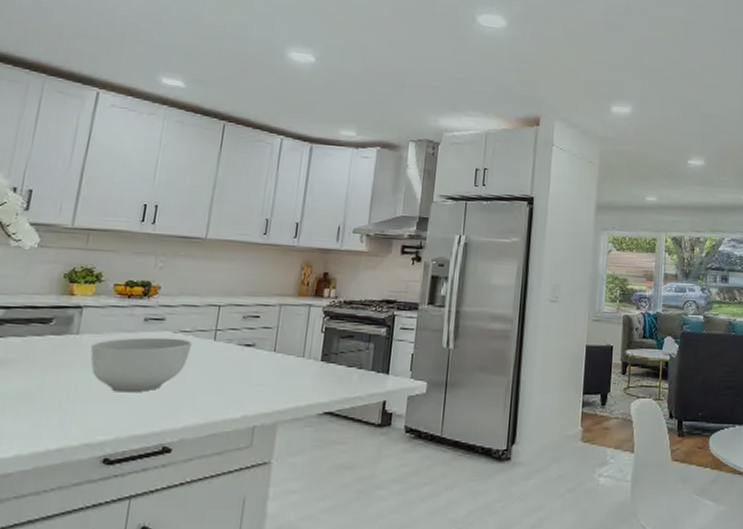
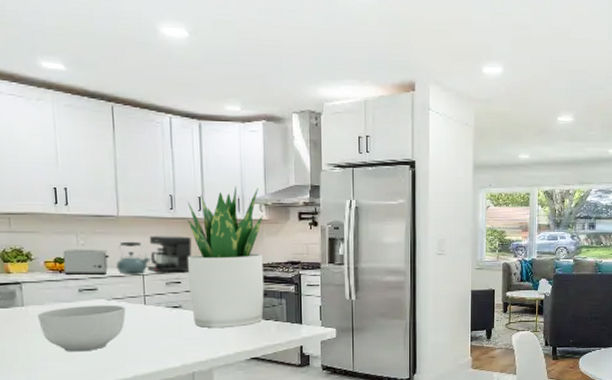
toaster: none [133,272,187,304] -> present [63,249,110,276]
kettle: none [191,267,233,304] -> present [116,241,152,274]
coffee maker: none [224,262,281,305] -> present [146,235,192,273]
planter: none [266,212,363,373] -> present [187,185,264,328]

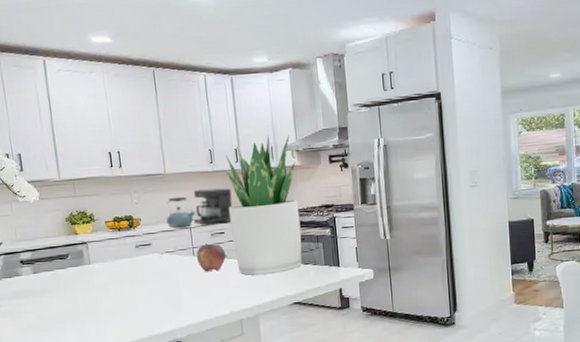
bowl: present [37,305,126,352] -> none [102,258,178,305]
toaster: present [63,249,110,276] -> none [120,206,160,233]
fruit: none [147,292,181,322] -> present [196,243,226,272]

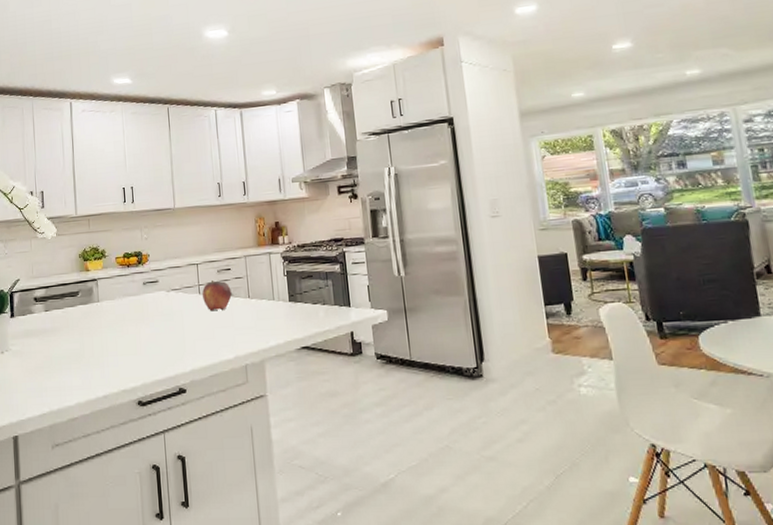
kettle: present [166,196,197,228] -> none [174,231,204,265]
coffee maker: present [193,187,233,225] -> none [200,221,240,261]
planter: present [226,134,302,275] -> none [234,166,311,316]

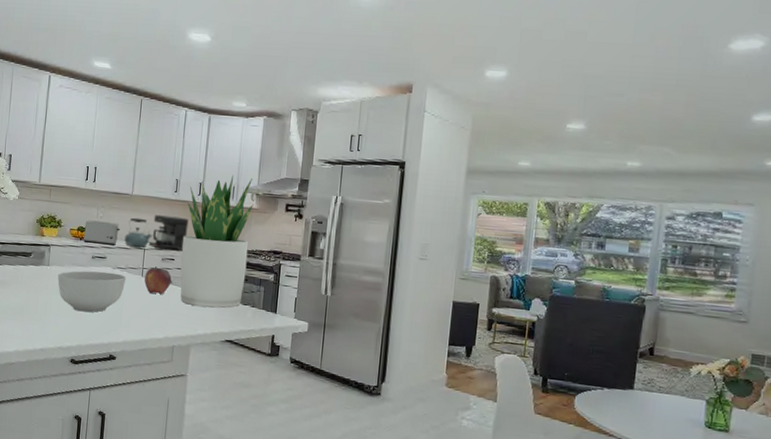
bowl: none [109,296,183,346] -> present [57,270,127,313]
toaster: none [130,241,168,270] -> present [83,220,121,246]
kettle: none [174,231,204,265] -> present [124,217,153,248]
coffee maker: none [200,221,240,261] -> present [148,215,189,250]
planter: none [234,166,311,316] -> present [180,174,254,308]

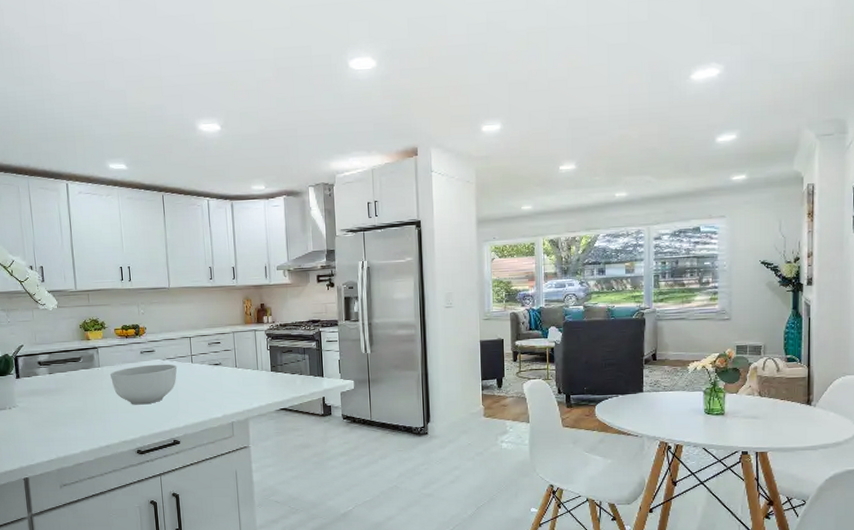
toaster: present [83,220,121,246] -> none [128,316,164,340]
kettle: present [124,217,153,248] -> none [169,308,196,337]
fruit: present [144,267,172,294] -> none [194,352,221,378]
coffee maker: present [148,215,189,250] -> none [192,301,229,335]
planter: present [180,174,254,308] -> none [224,255,290,382]

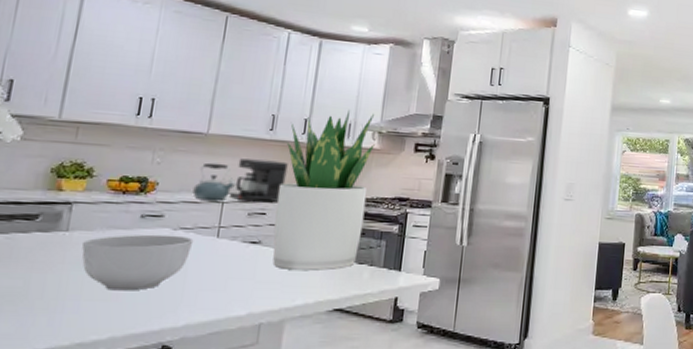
kettle: none [169,308,196,337] -> present [192,162,237,201]
coffee maker: none [192,301,229,335] -> present [228,158,288,202]
planter: none [224,255,290,382] -> present [272,109,375,271]

